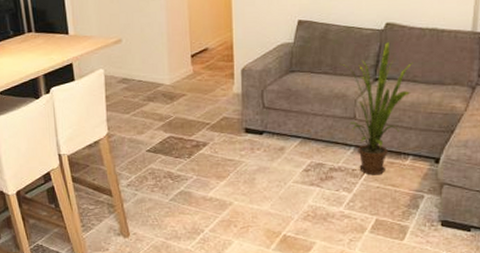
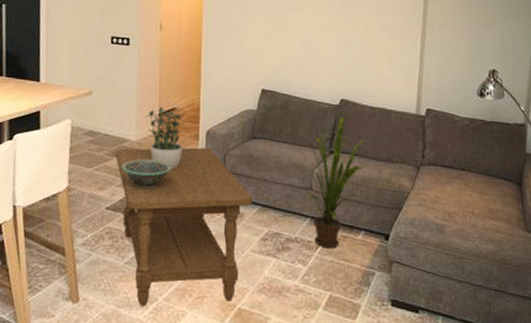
coffee table: none [151,85,293,238] -> present [116,147,252,307]
decorative bowl: none [157,100,209,131] -> present [120,158,173,190]
potted plant: none [177,49,219,108] -> present [144,107,186,168]

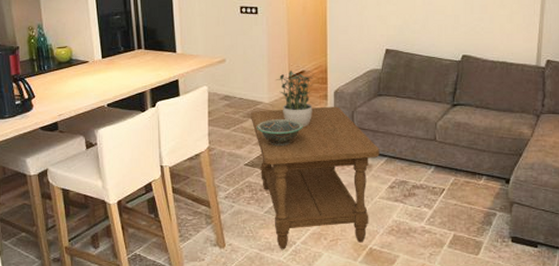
house plant: present [298,116,365,249] -> none [422,71,486,193]

